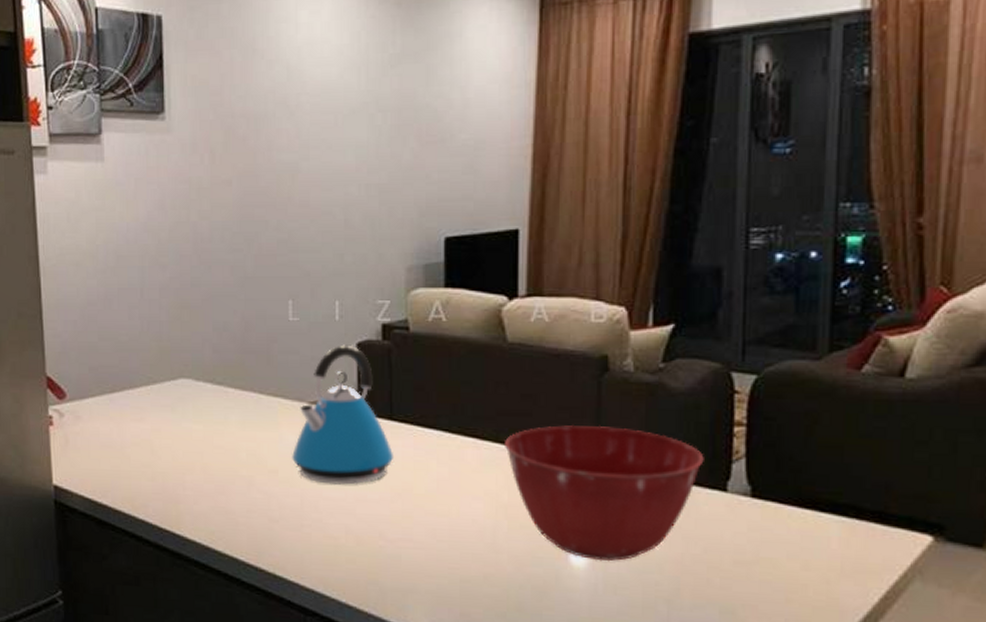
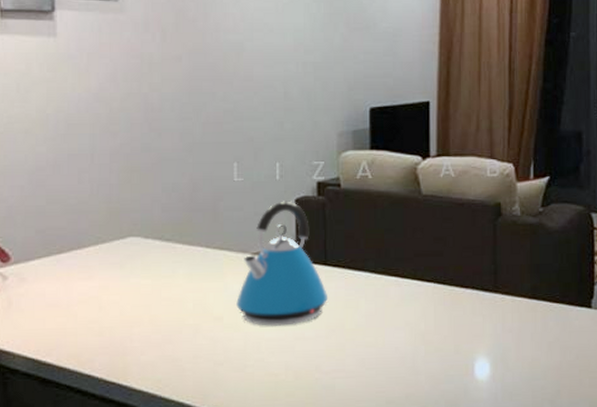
mixing bowl: present [505,425,704,562] -> none [421,260,574,374]

